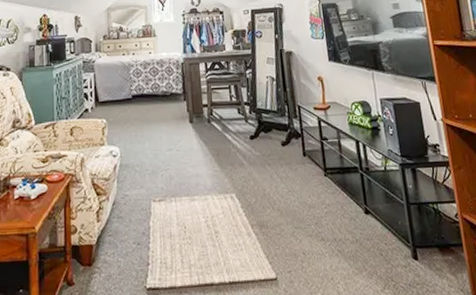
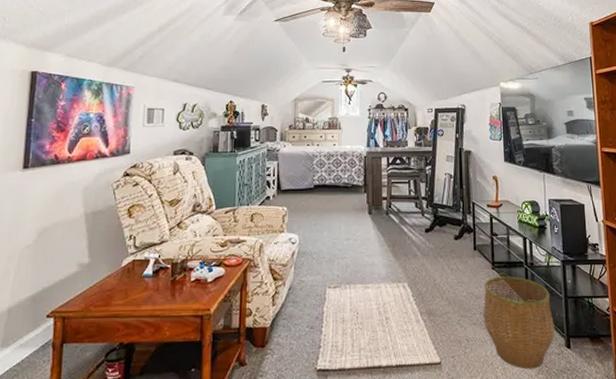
basket: none [317,179,400,283] -> present [483,272,556,368]

